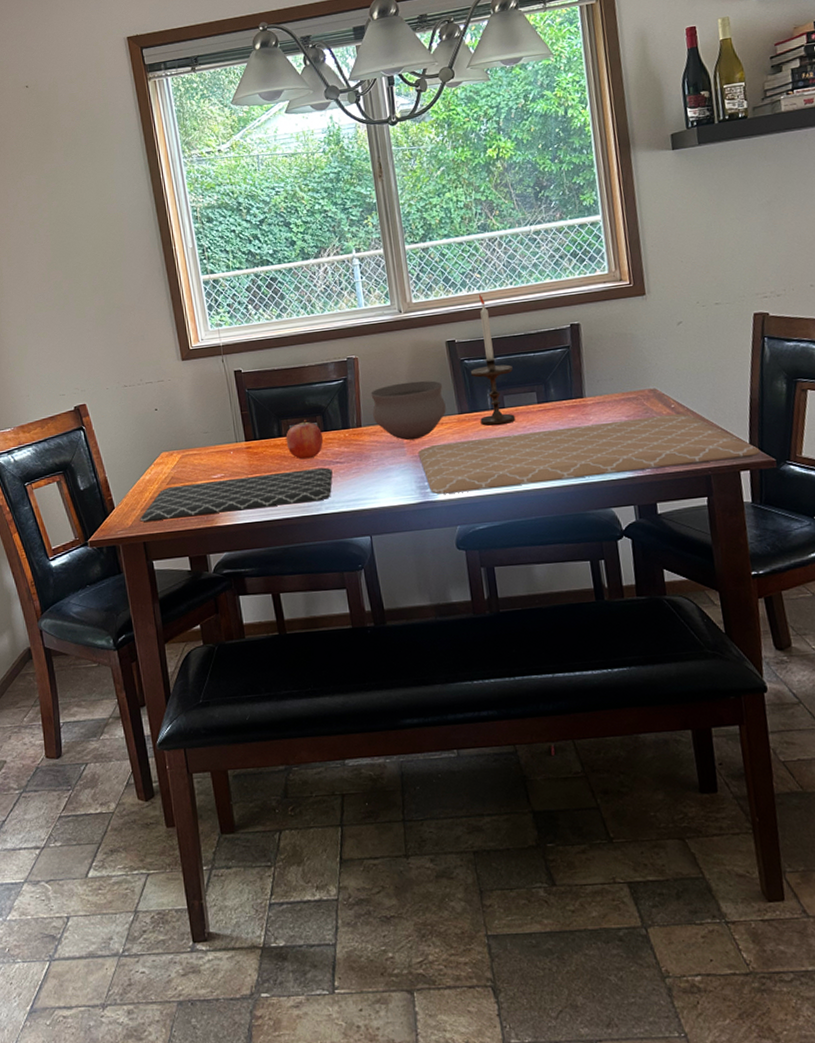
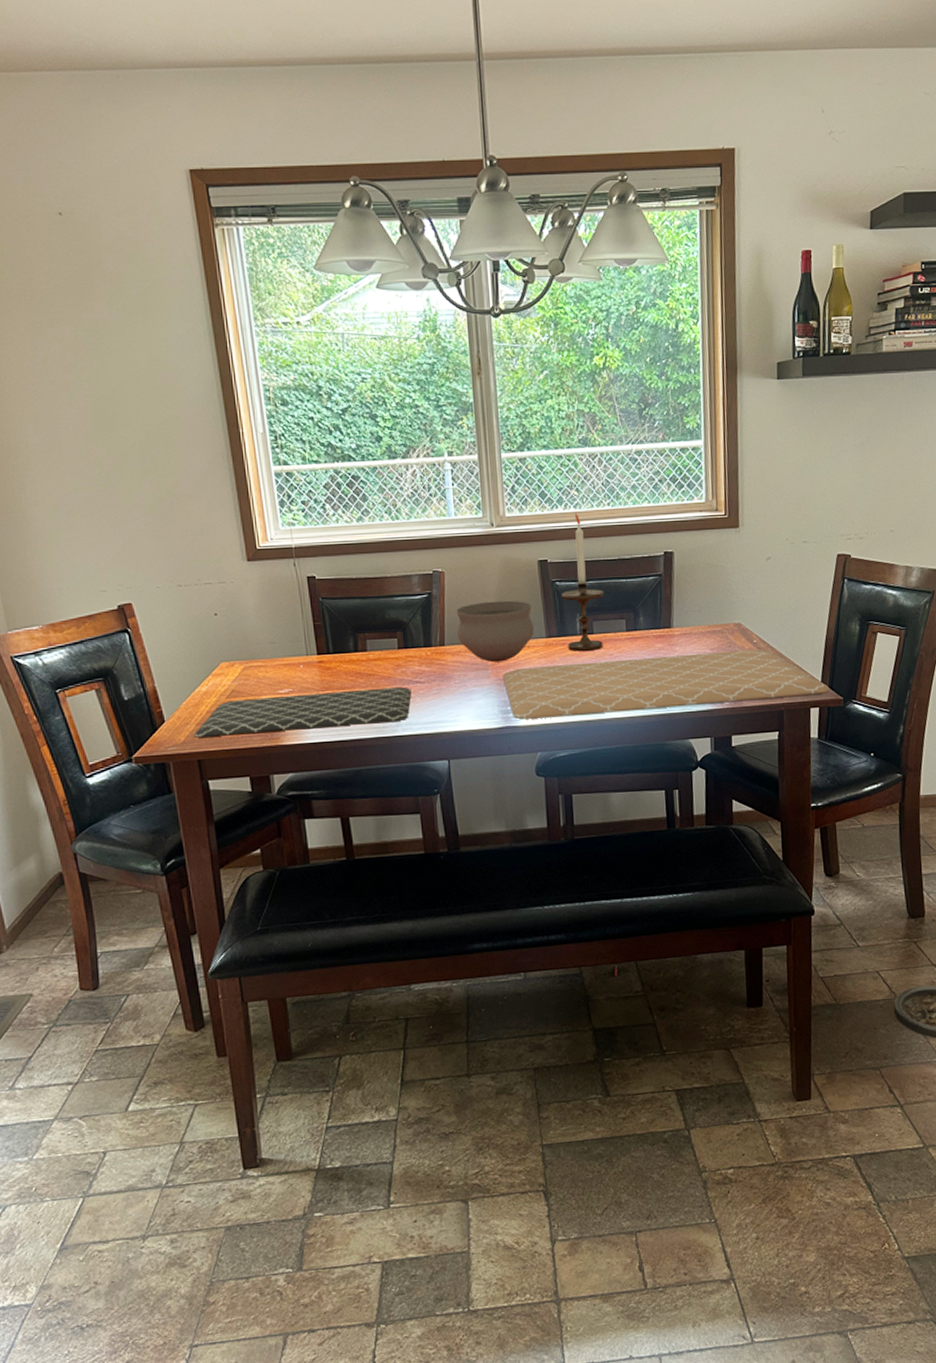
fruit: present [286,420,324,460] -> none [362,635,404,677]

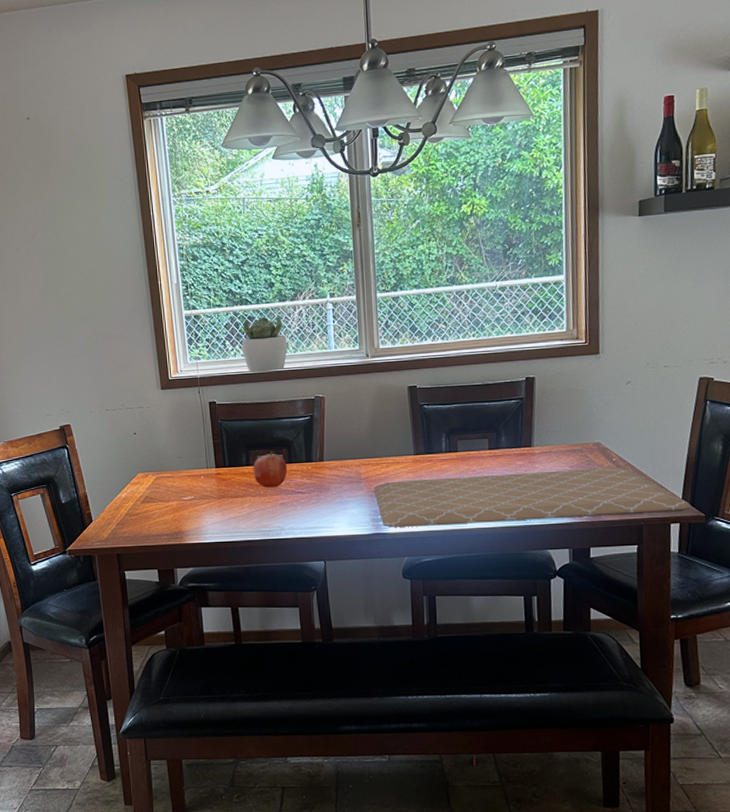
placemat: present [194,687,411,738] -> none [115,496,294,535]
succulent plant: none [344,475,400,542] -> present [241,315,288,372]
fruit: none [362,635,404,677] -> present [253,452,288,488]
bowl: present [456,600,534,663] -> none [334,422,403,477]
candlestick: present [561,513,604,651] -> none [428,344,468,467]

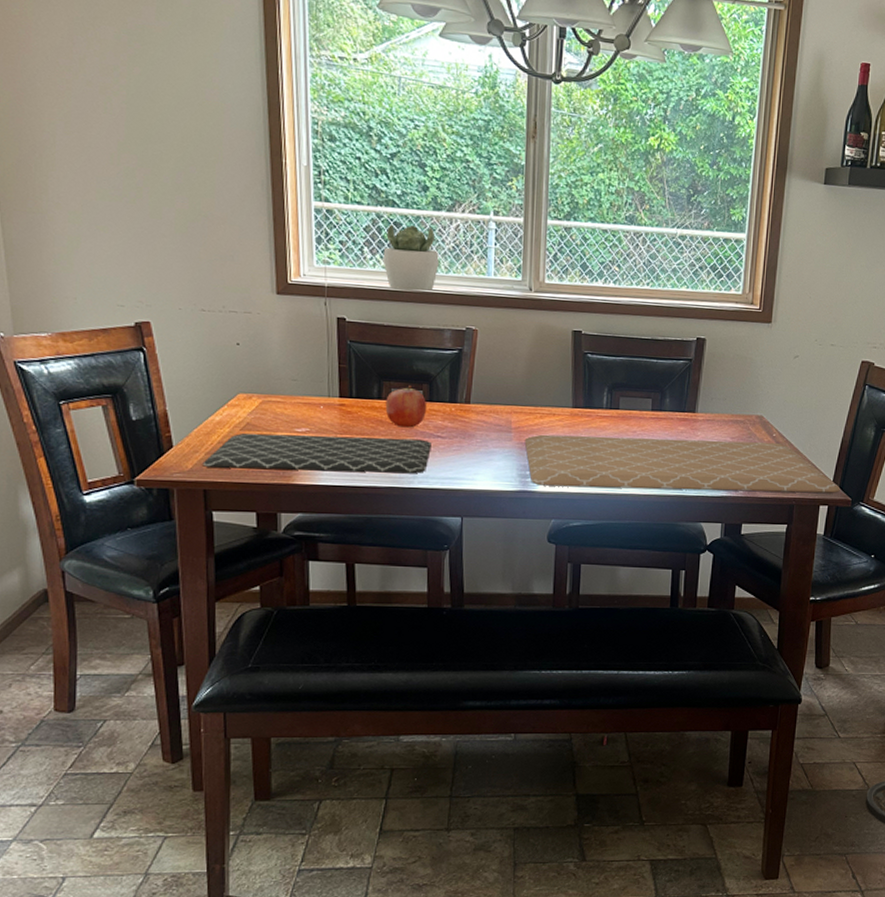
placemat: none [115,496,294,535] -> present [203,432,431,473]

